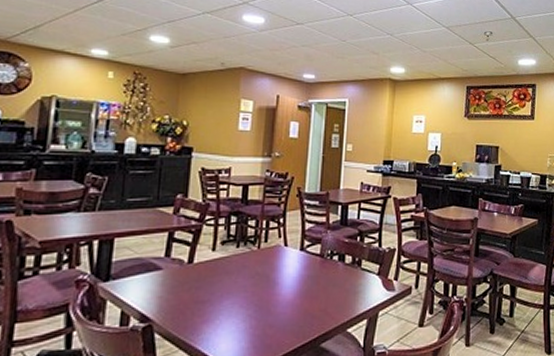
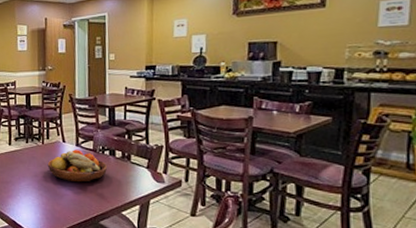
fruit bowl: none [262,255,334,296] -> present [47,150,107,181]

